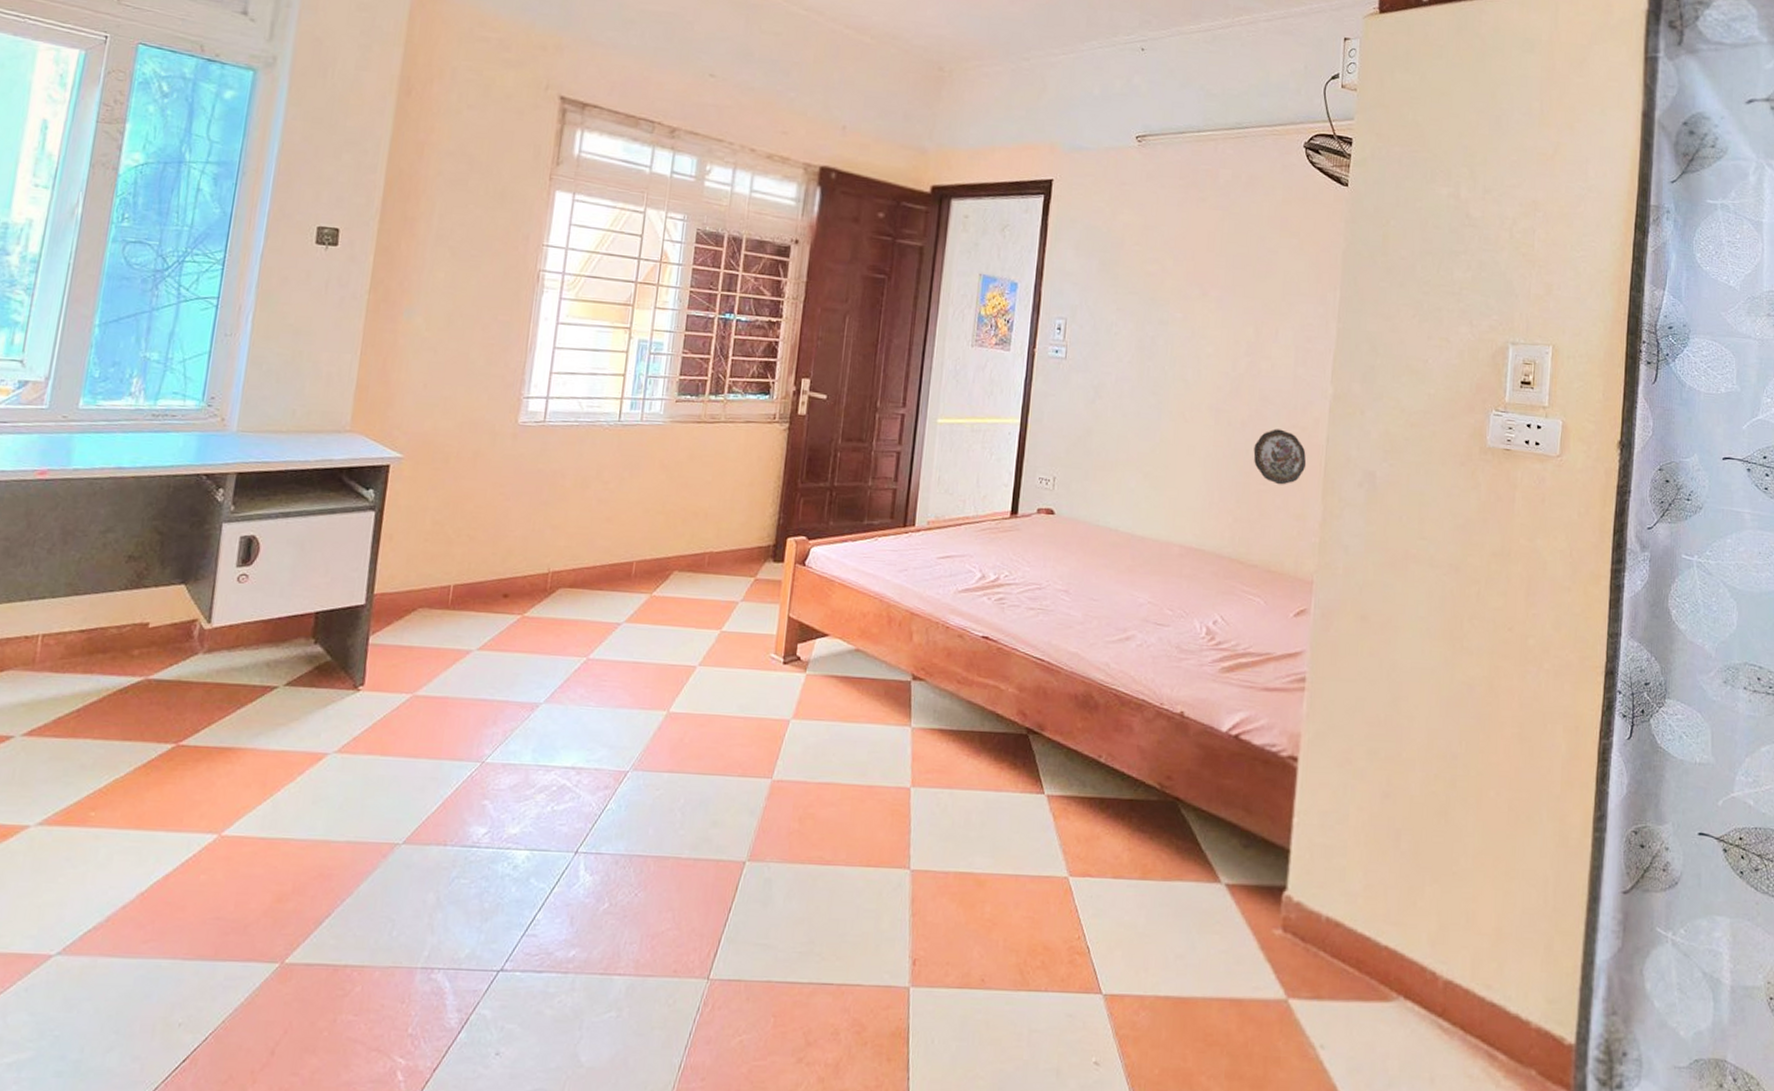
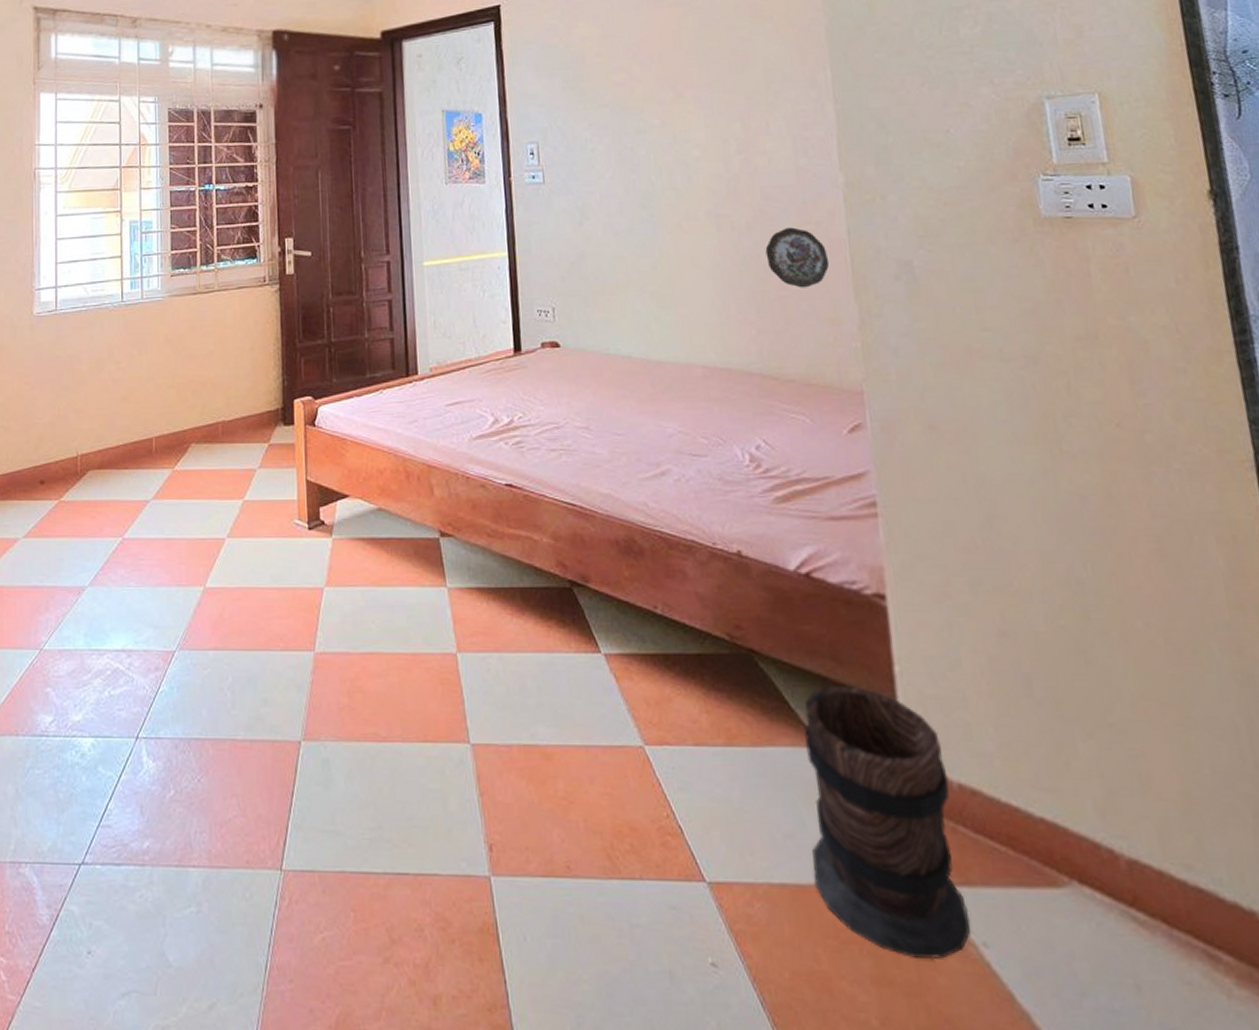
wooden barrel: none [1193,831,1320,1059] -> present [804,685,971,960]

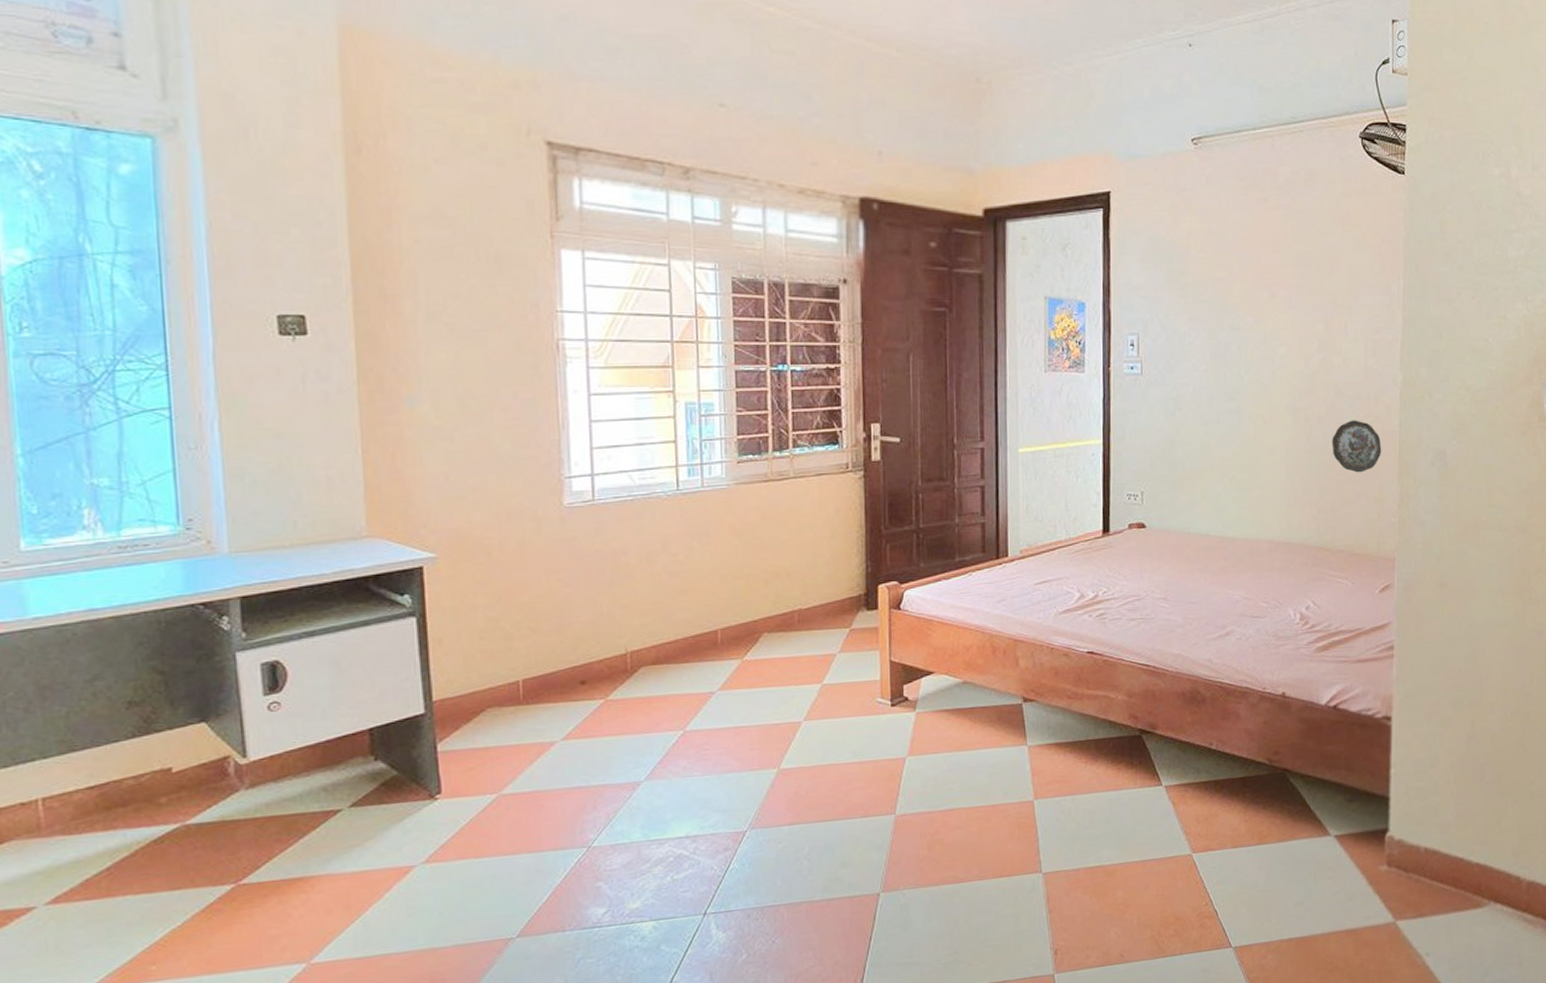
wooden barrel: present [804,685,971,960] -> none [1314,787,1420,973]

